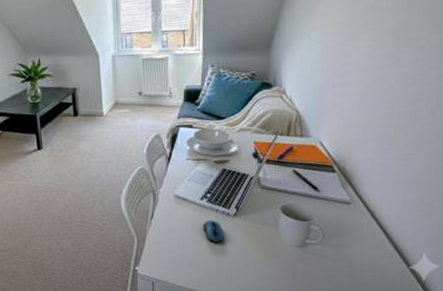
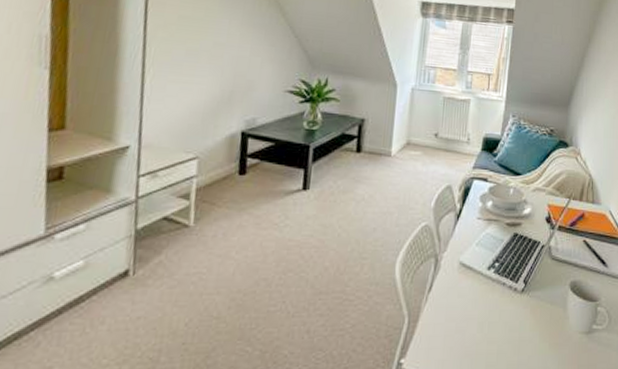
computer mouse: present [202,220,223,242] -> none [486,296,508,326]

